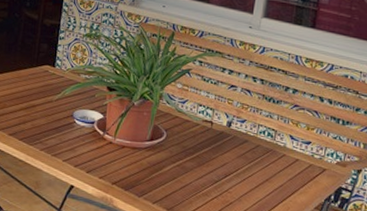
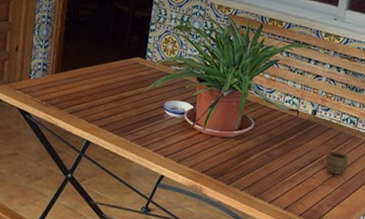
cup: none [241,164,267,190] -> present [325,150,349,175]

